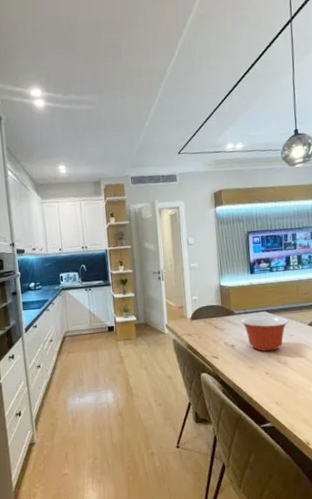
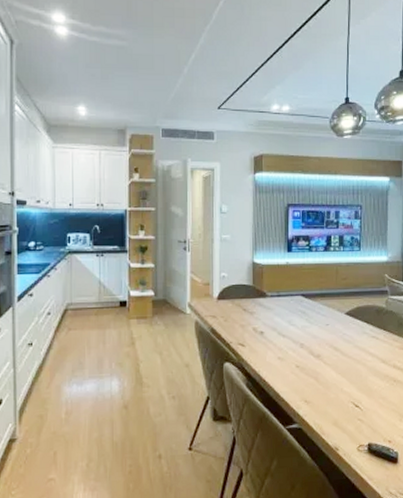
mixing bowl: present [241,315,289,352] -> none [273,300,325,342]

